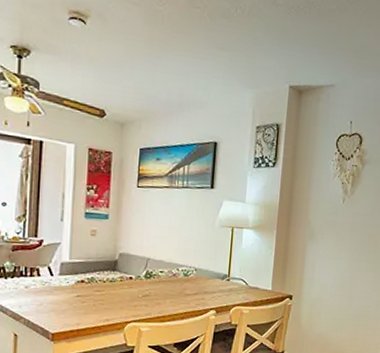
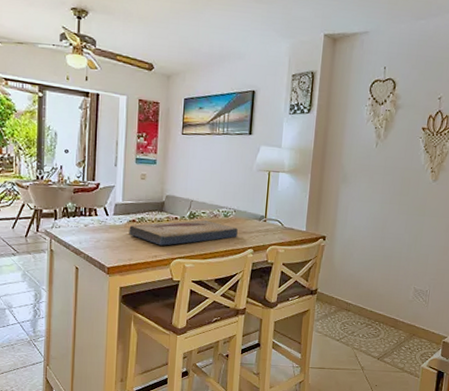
fish fossil: none [77,280,199,308] -> present [129,220,238,246]

